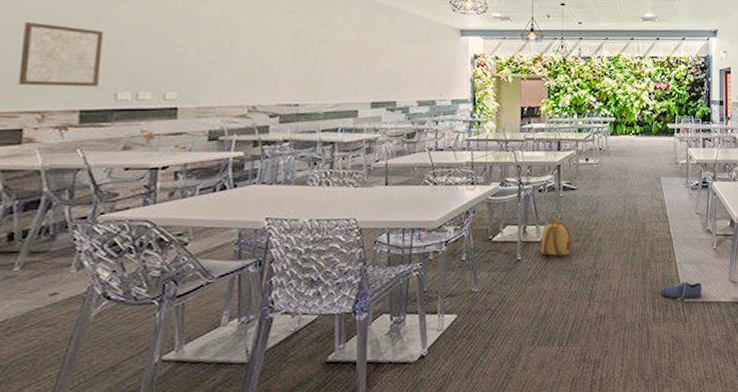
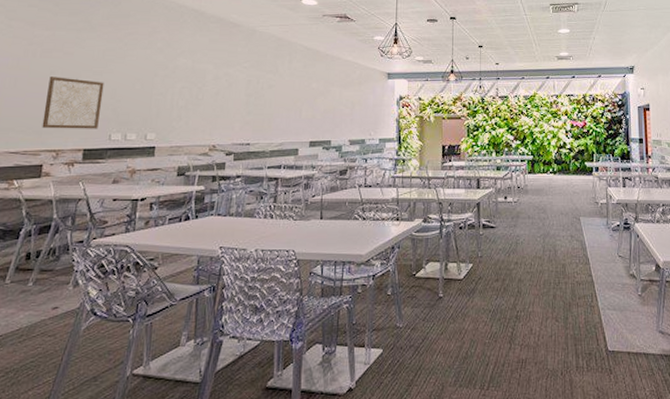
backpack: present [539,218,572,256] -> none [460,256,492,295]
shoe: present [660,281,702,301] -> none [583,328,627,350]

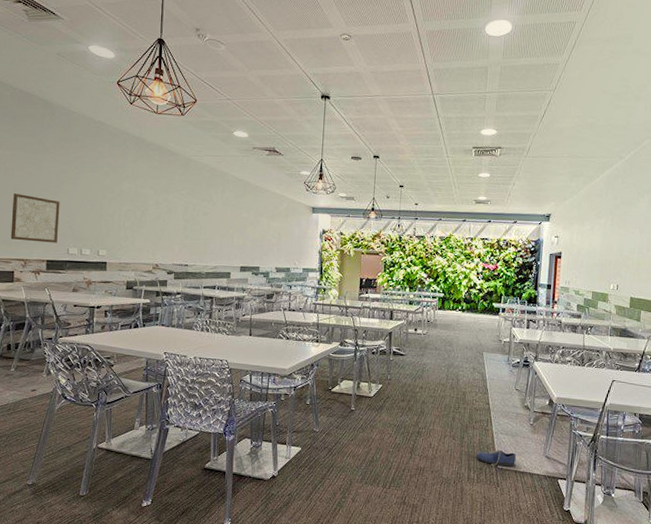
shoe: none [583,328,627,350] -> present [476,449,516,467]

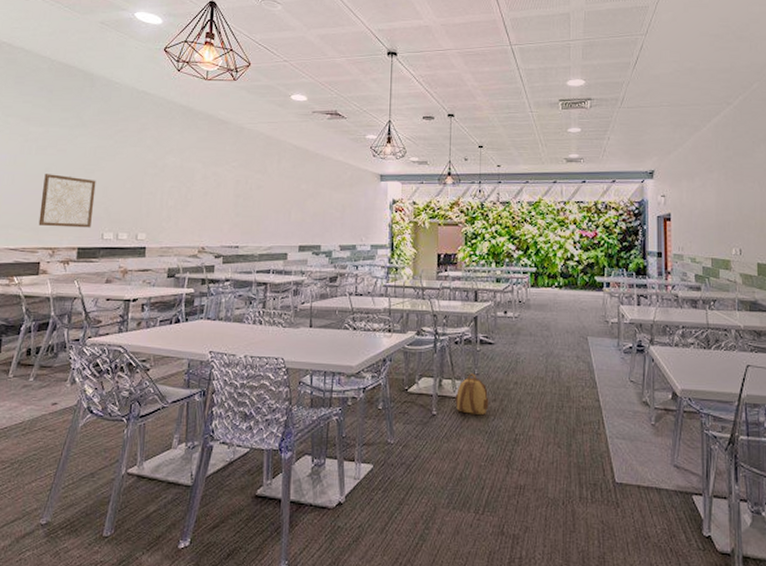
backpack: none [370,378,399,412] -> present [455,373,489,415]
shoe: present [476,449,516,467] -> none [587,459,637,481]

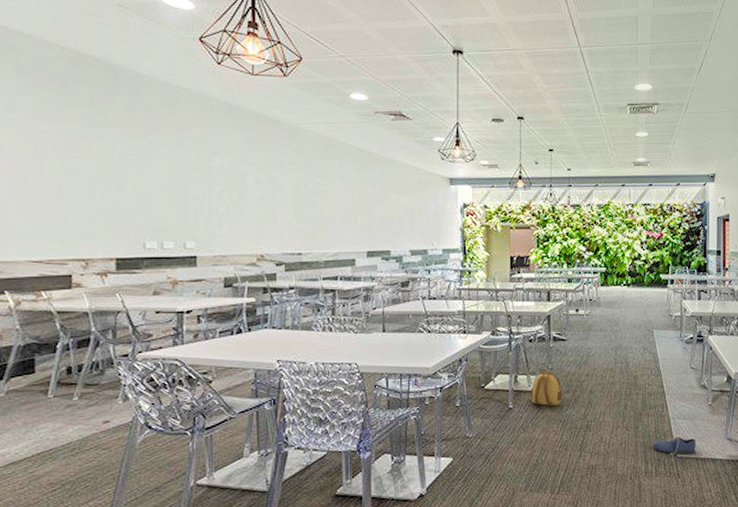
wall art: present [38,174,96,228] -> none [65,178,131,237]
shoe: none [587,459,637,481] -> present [652,436,696,456]

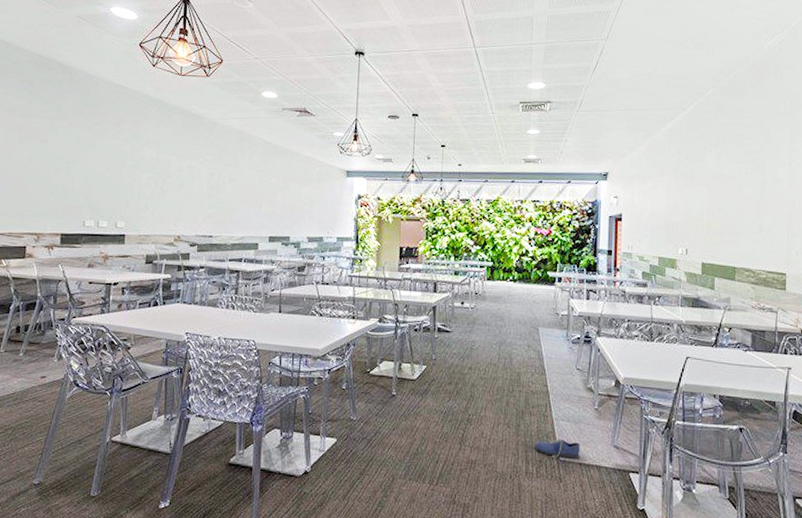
backpack: present [530,368,563,406] -> none [413,358,445,396]

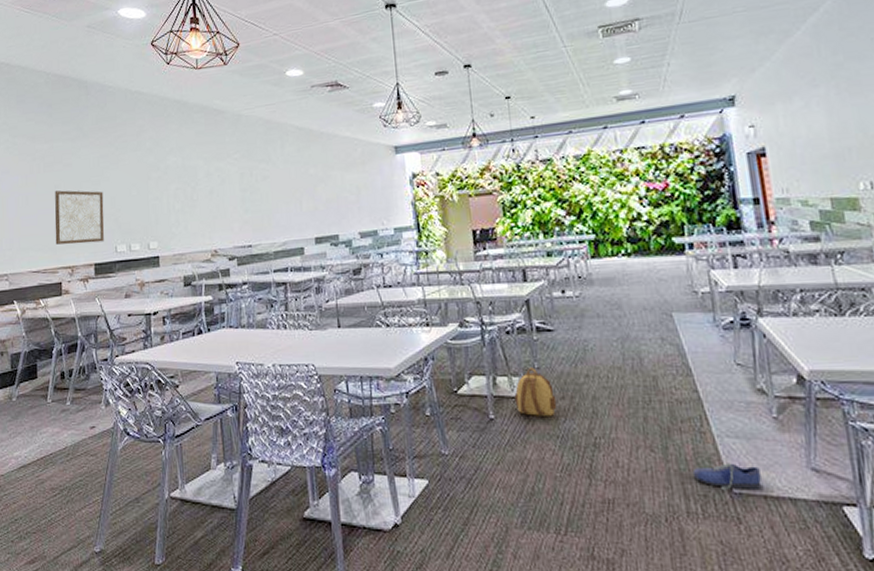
wall art: none [23,163,77,215] -> present [55,190,104,245]
backpack: none [413,358,445,396] -> present [514,367,557,416]

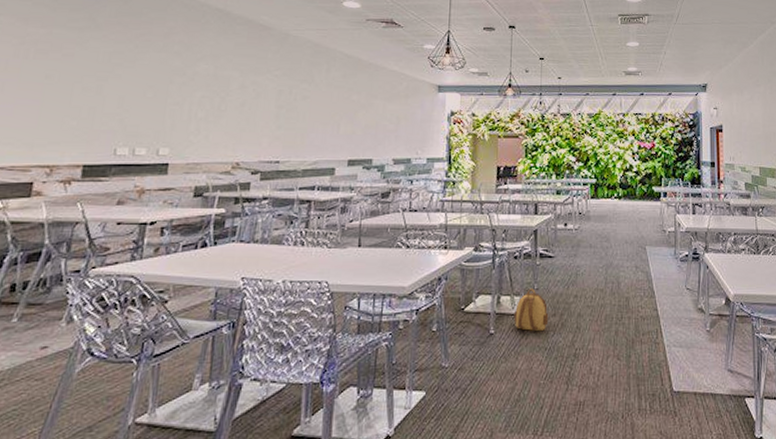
wall art: present [55,190,104,245] -> none [33,81,110,142]
shoe: present [692,463,762,491] -> none [646,367,694,390]

